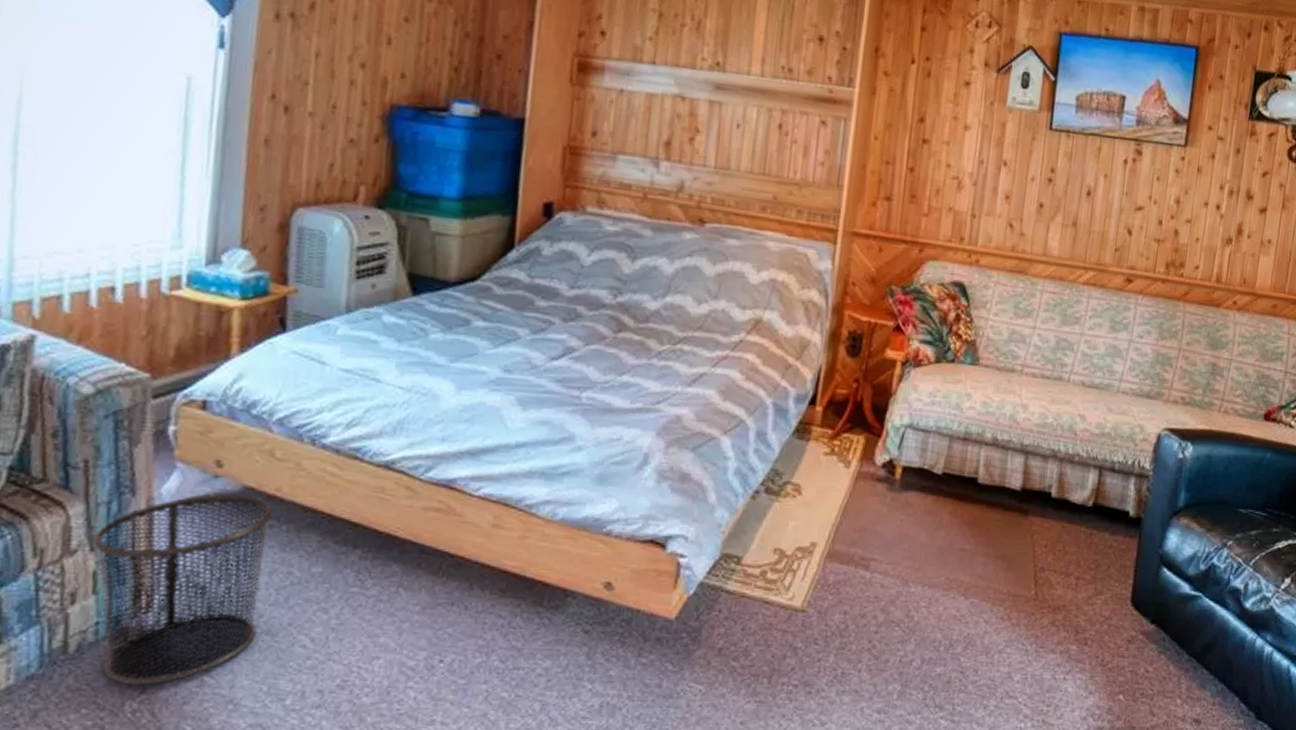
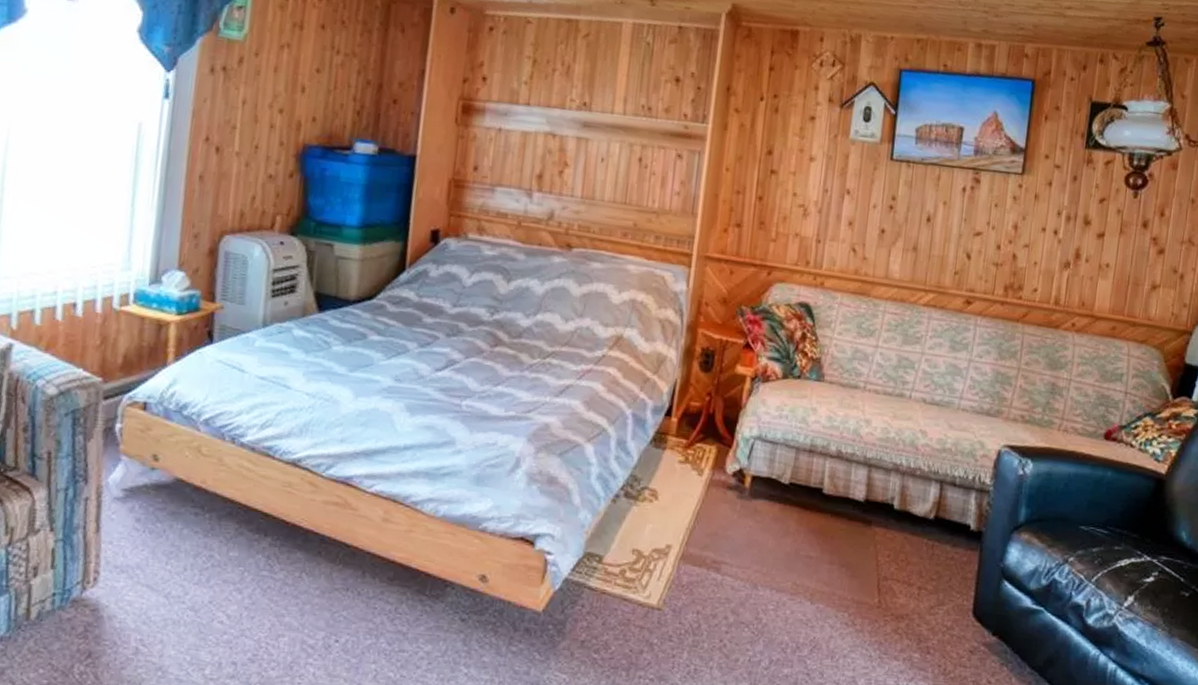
waste bin: present [92,494,274,685] -> none [52,484,199,651]

